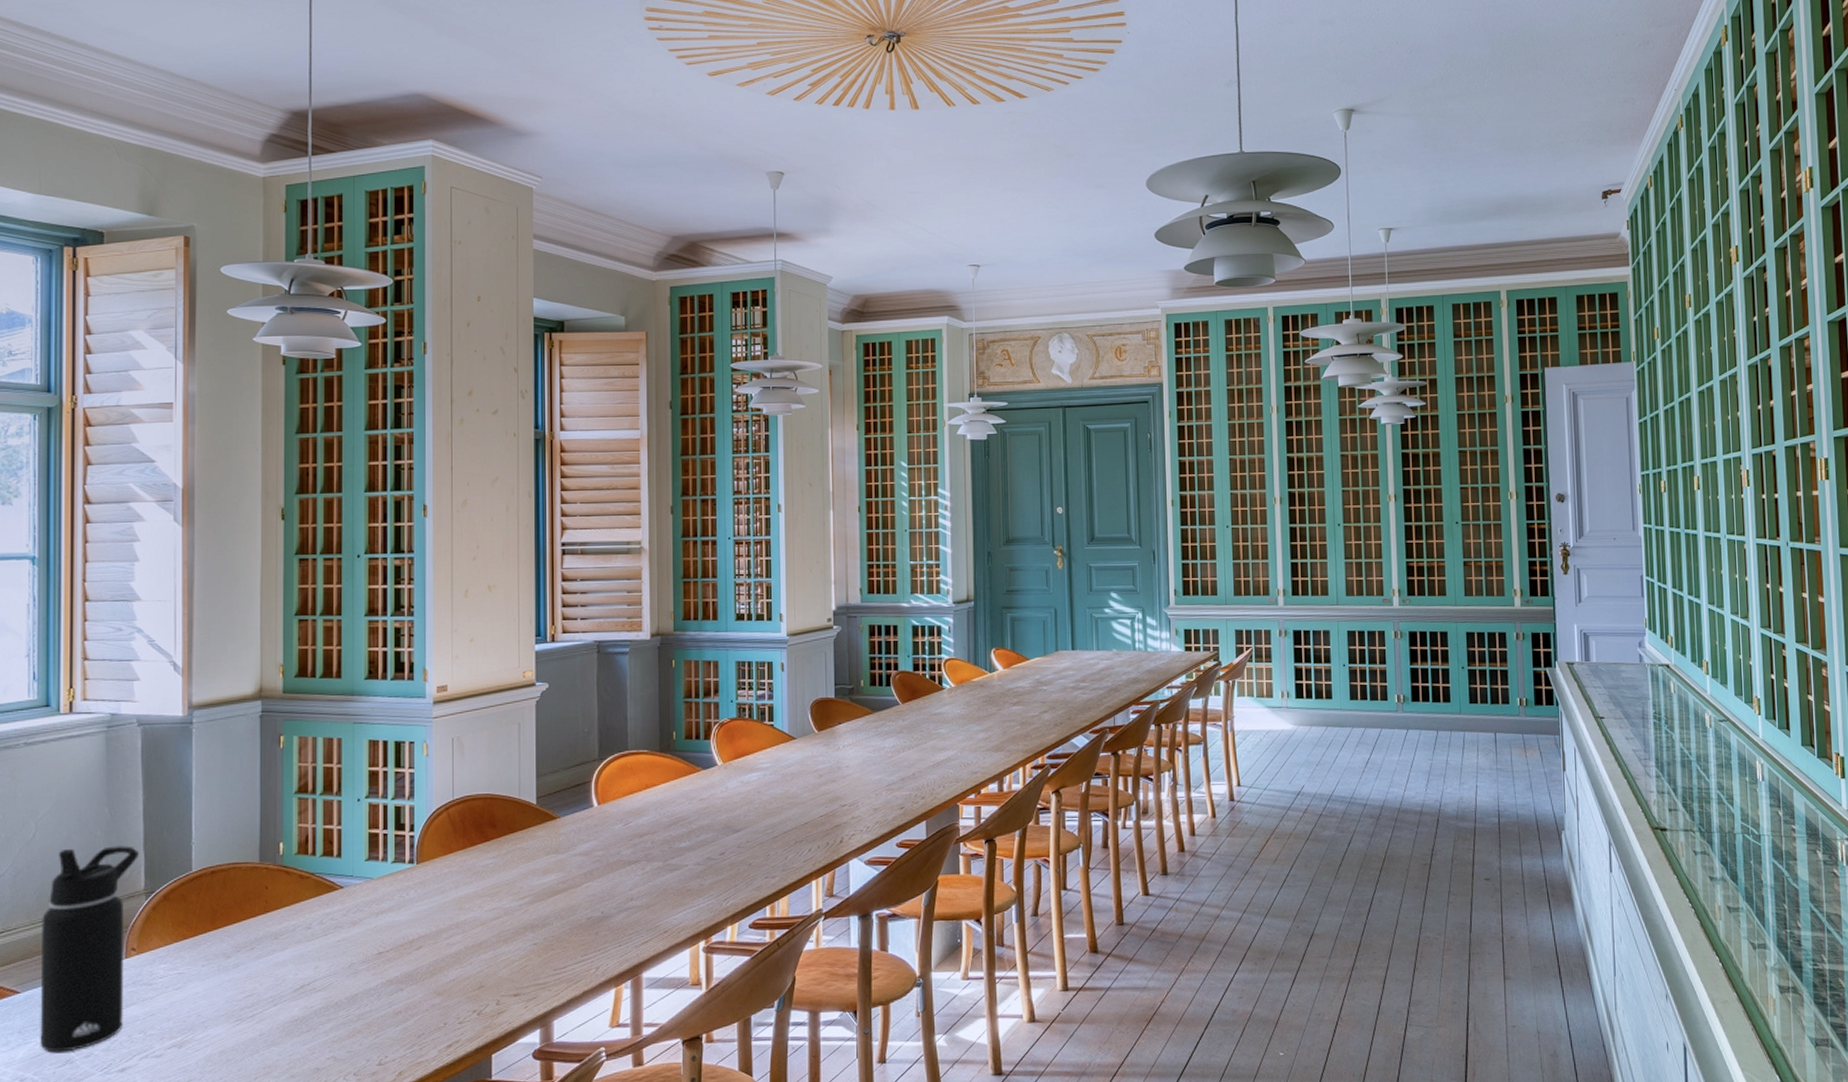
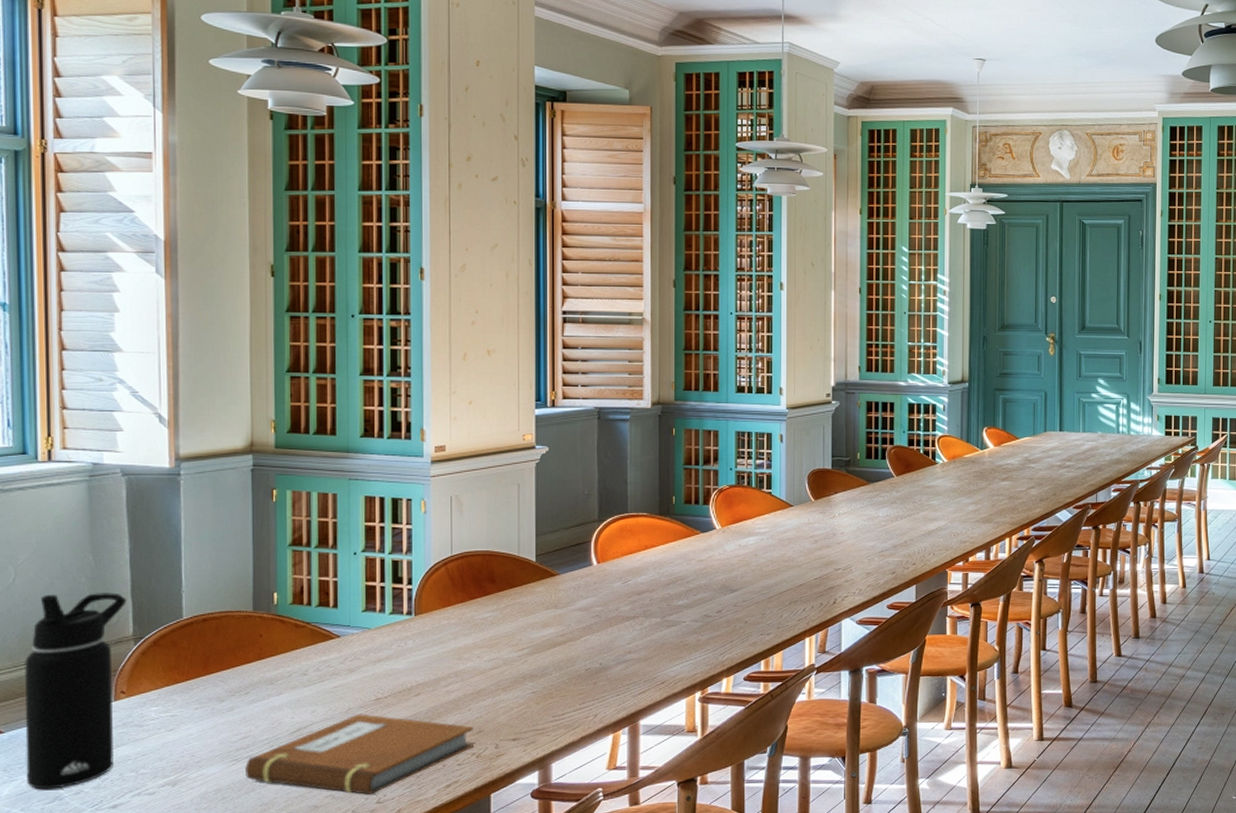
notebook: none [250,969,476,1056] -> present [245,714,475,794]

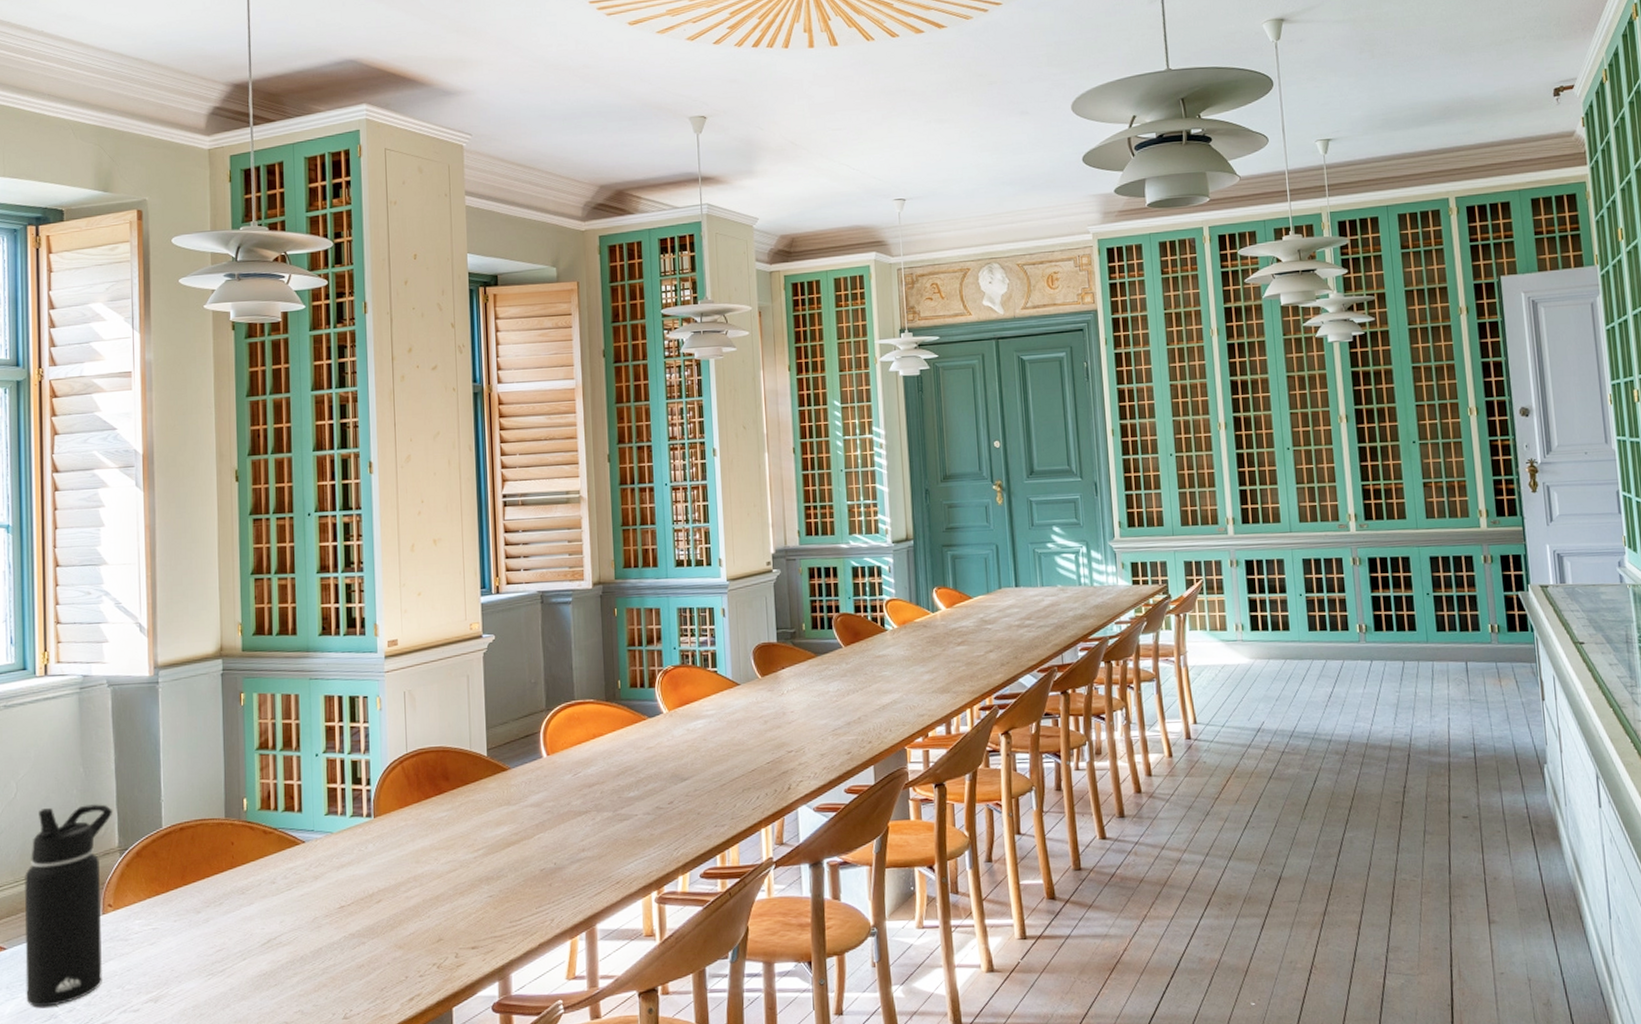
notebook: present [245,714,475,794] -> none [220,923,435,1010]

